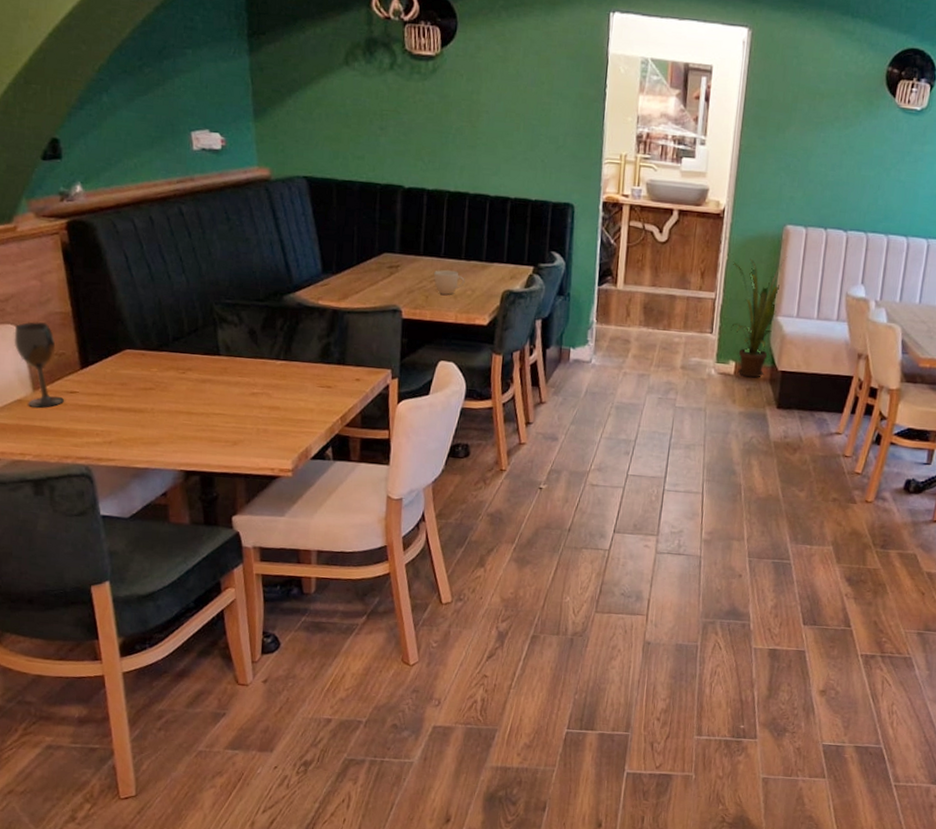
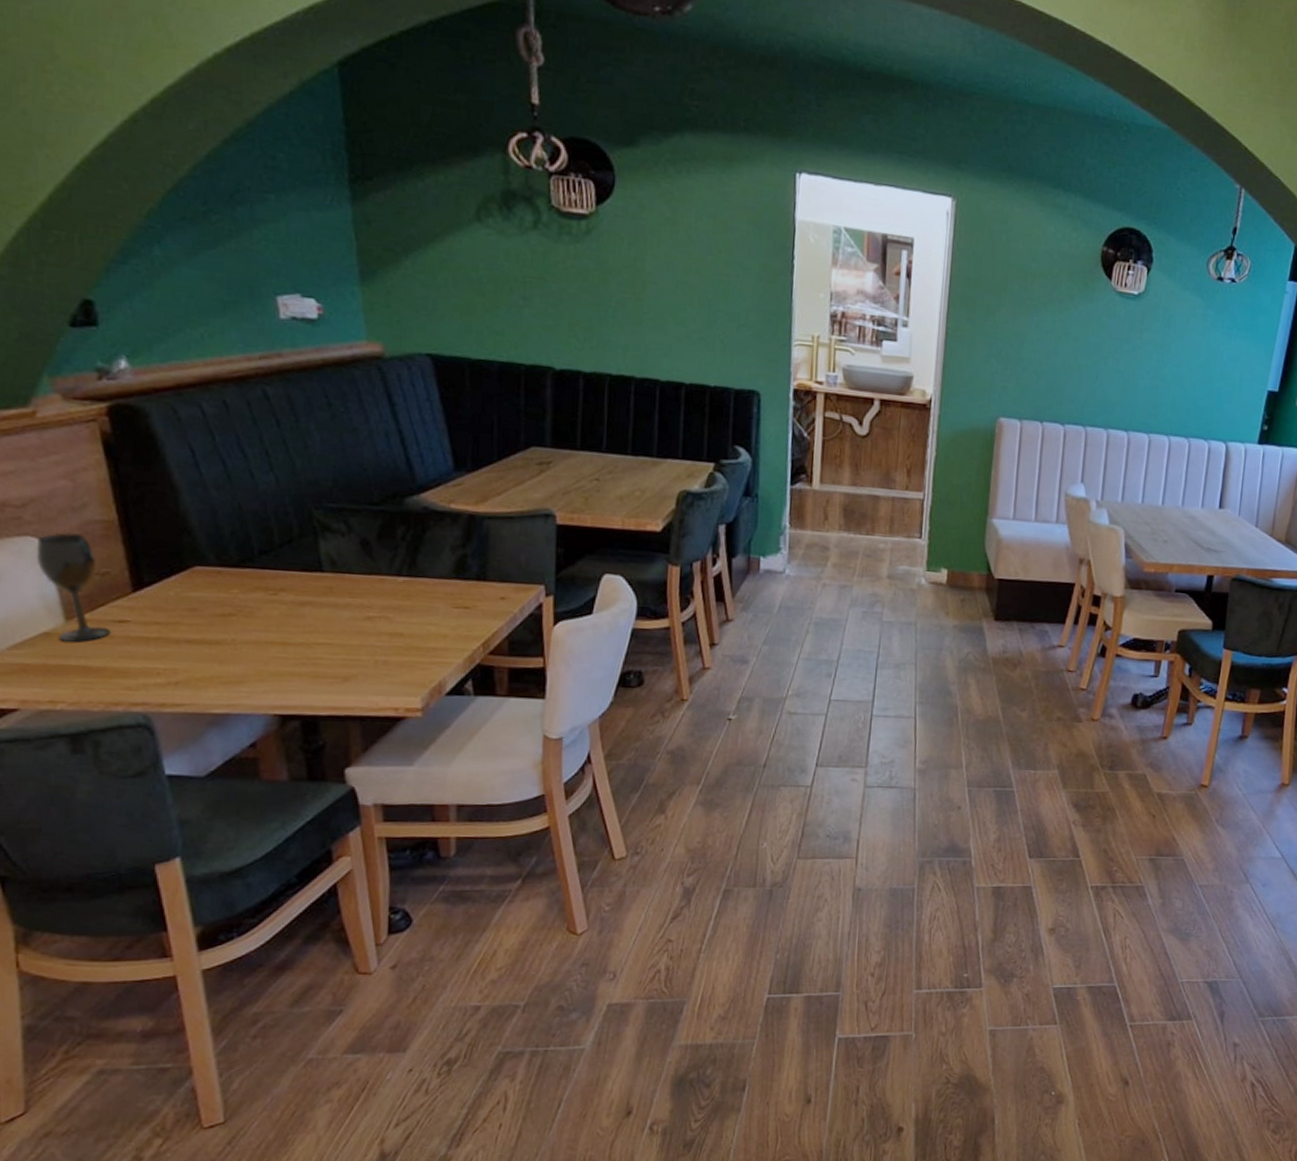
cup: present [433,269,465,295] -> none [593,466,633,497]
house plant: present [731,256,788,378] -> none [942,452,1002,587]

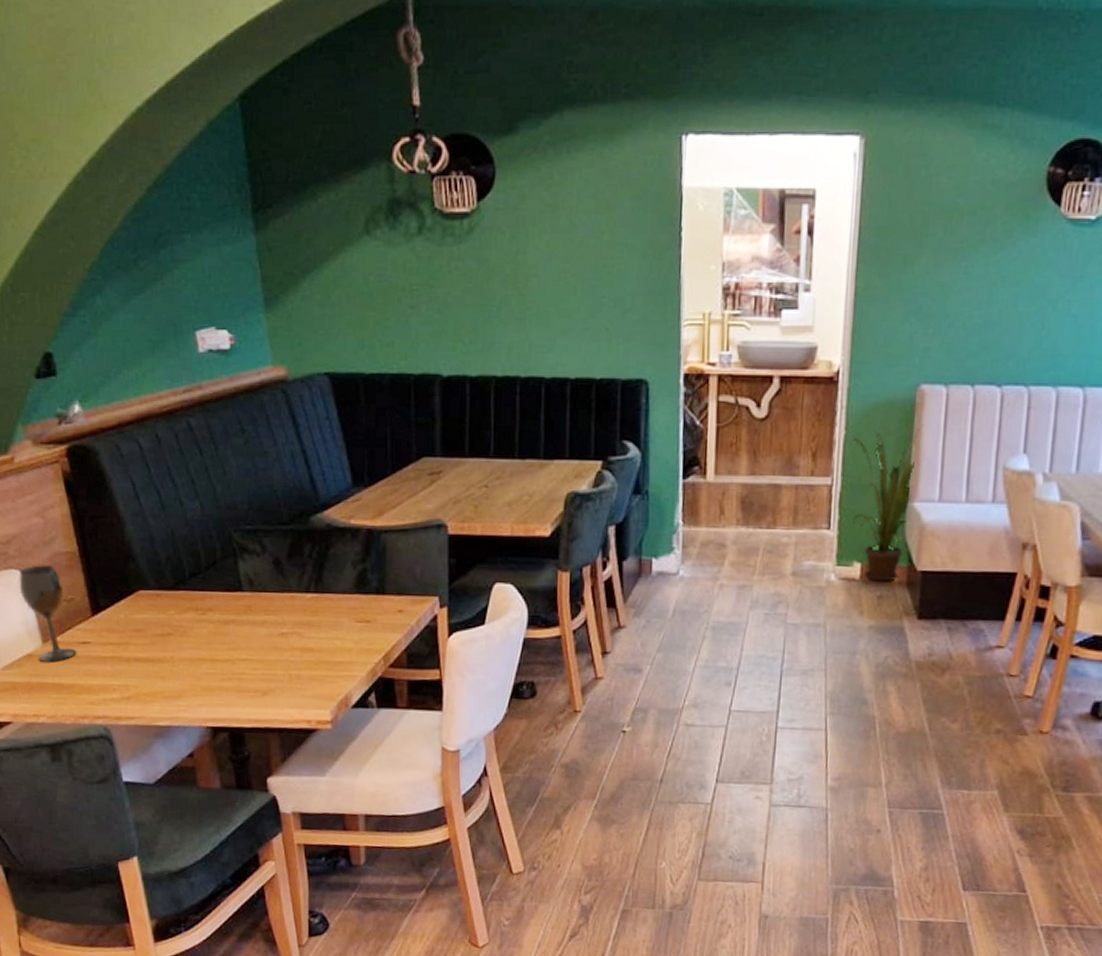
house plant: none [942,452,1002,587] -> present [853,424,924,582]

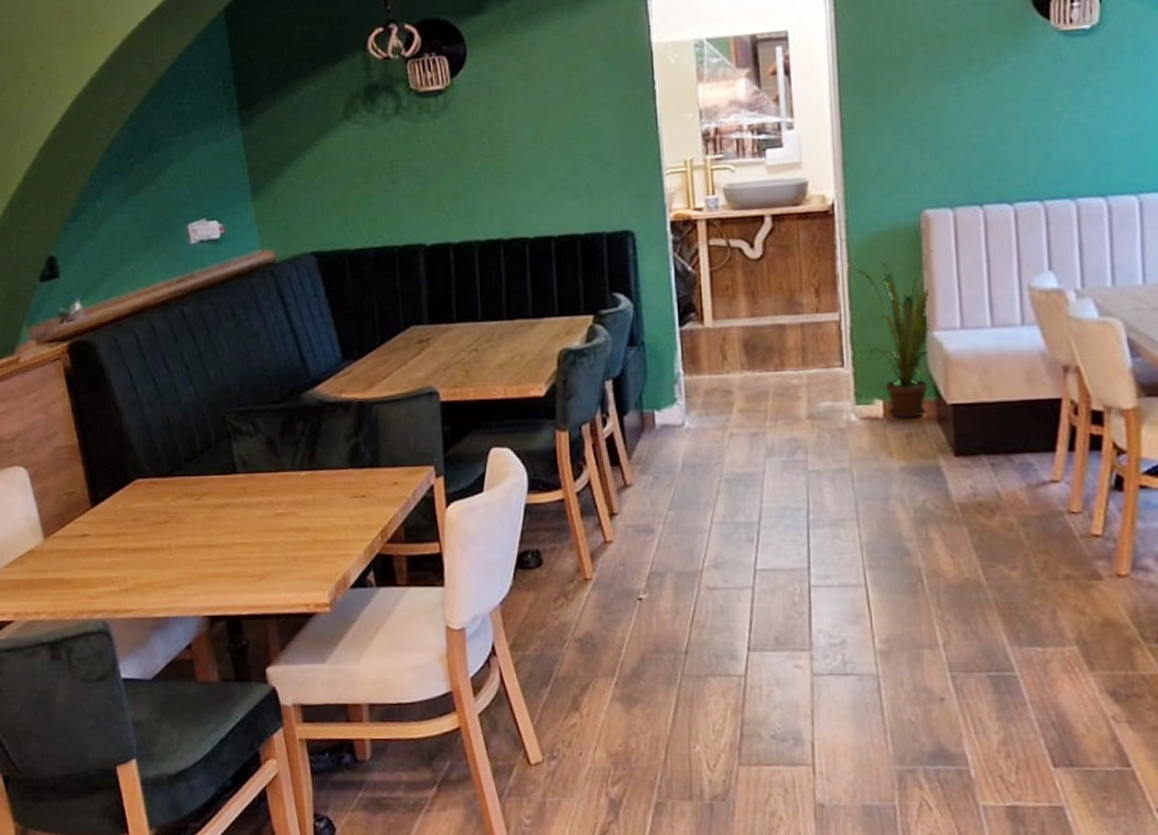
wine glass: present [19,565,76,663] -> none [22,460,76,559]

